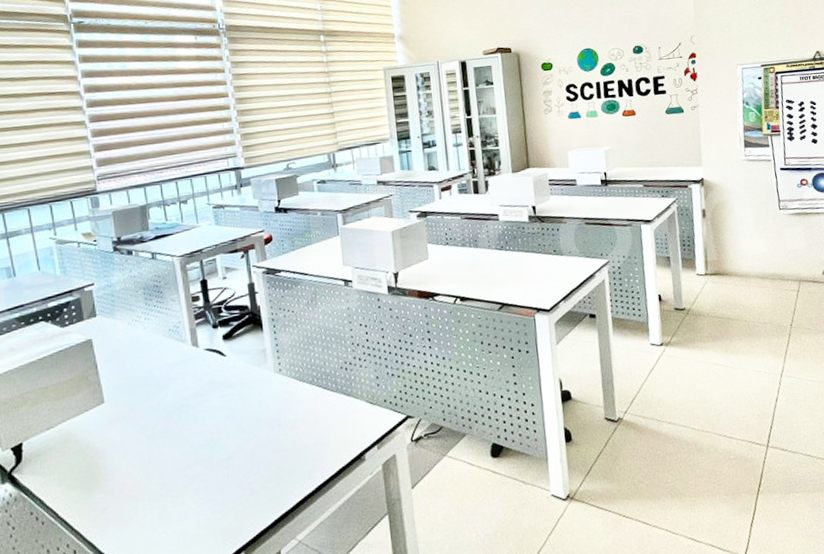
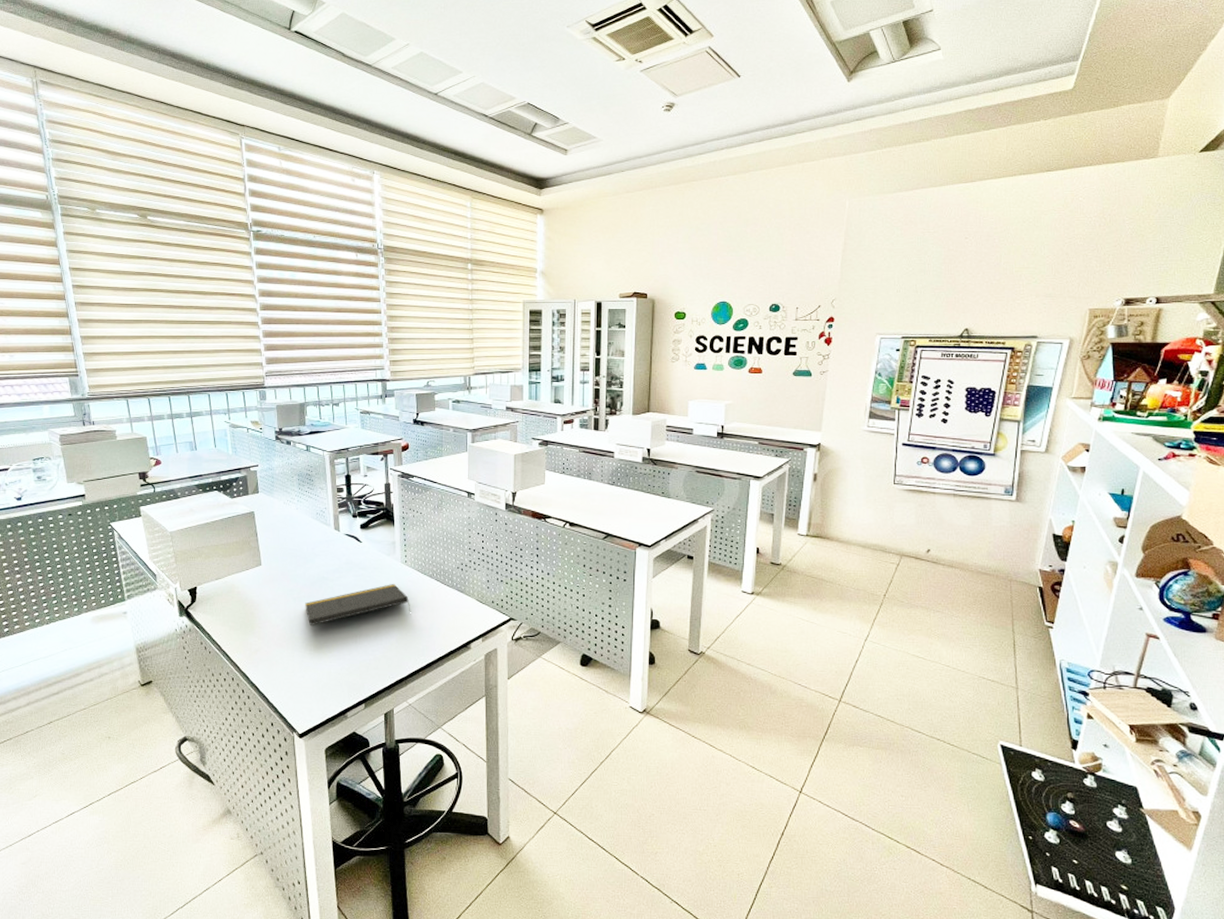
notepad: none [162,399,292,468] -> present [305,584,411,627]

